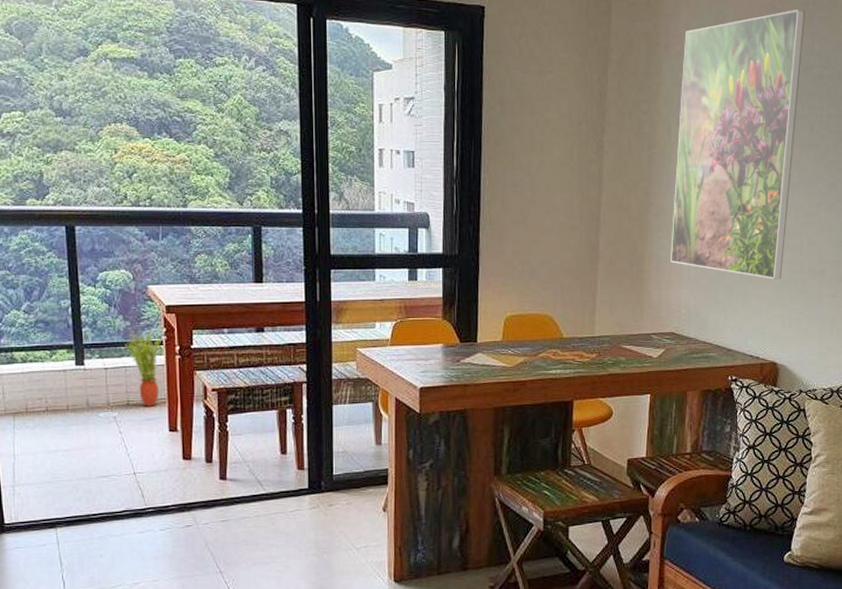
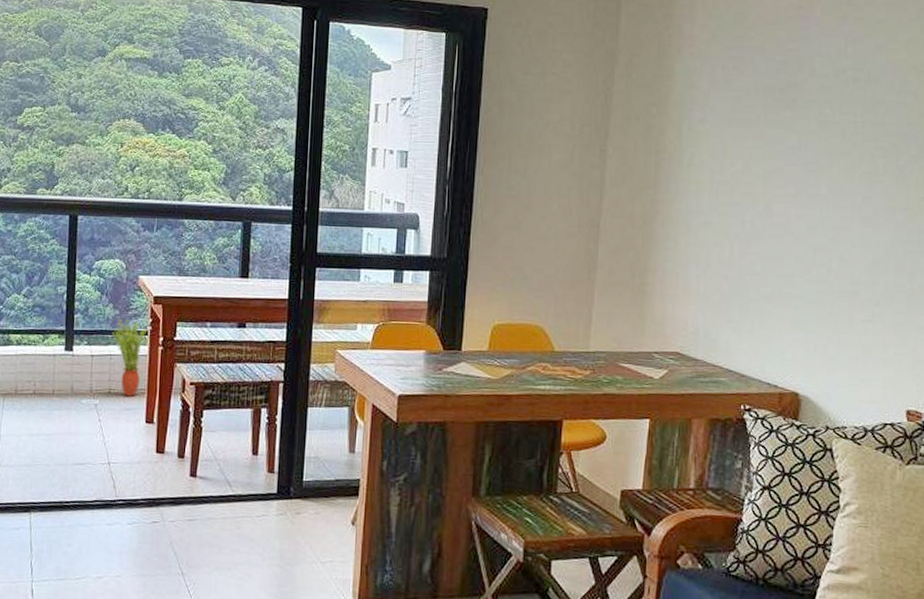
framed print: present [670,10,806,279] -> none [677,10,838,300]

